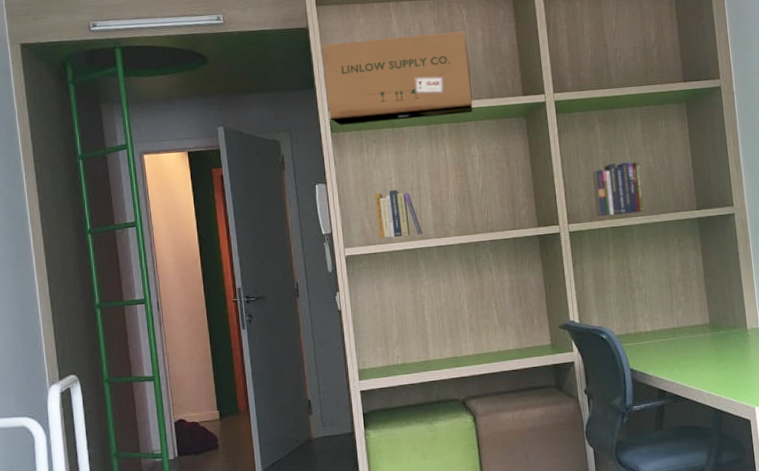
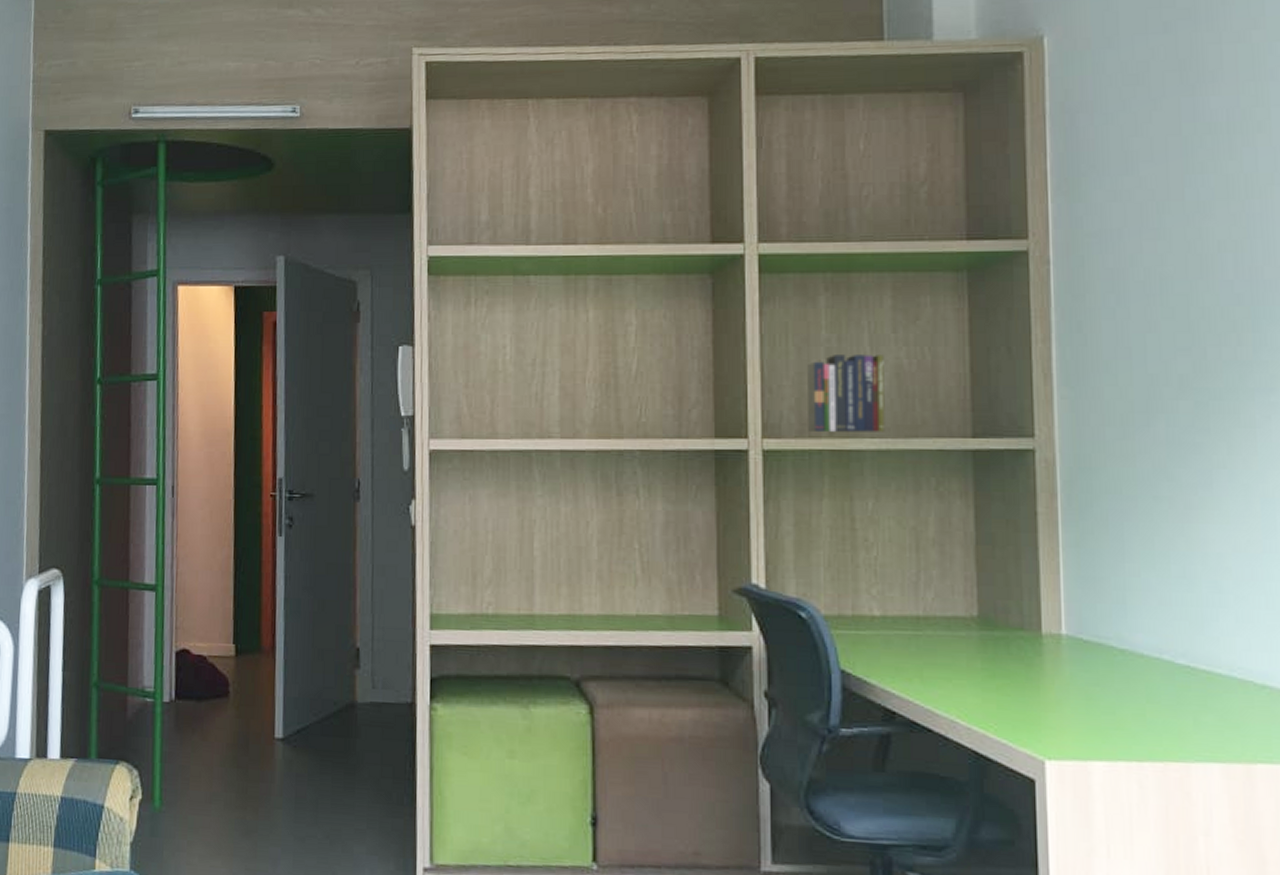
box: present [321,31,473,125] -> none [427,145,635,266]
books: present [375,189,423,239] -> none [479,363,543,432]

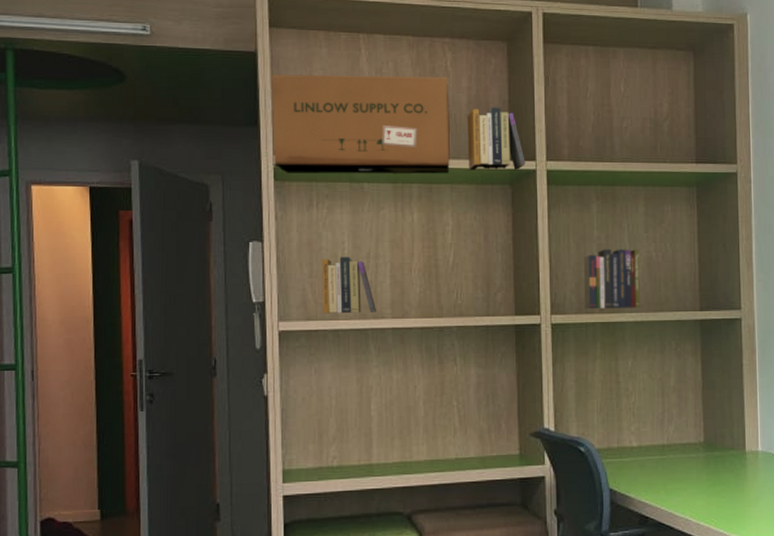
box: none [427,145,635,266] -> present [271,74,450,174]
books: none [479,363,543,432] -> present [322,256,377,314]
books: none [656,178,730,257] -> present [467,107,526,170]

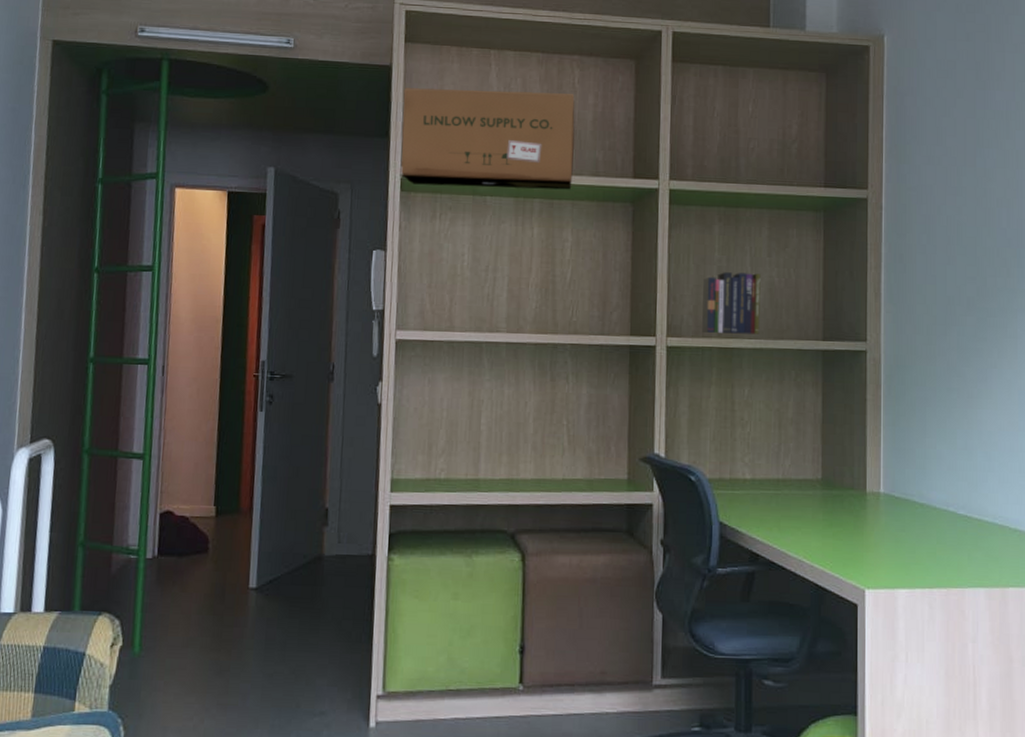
books: present [322,256,377,314] -> none [439,268,493,326]
books: present [467,107,526,170] -> none [590,124,648,188]

